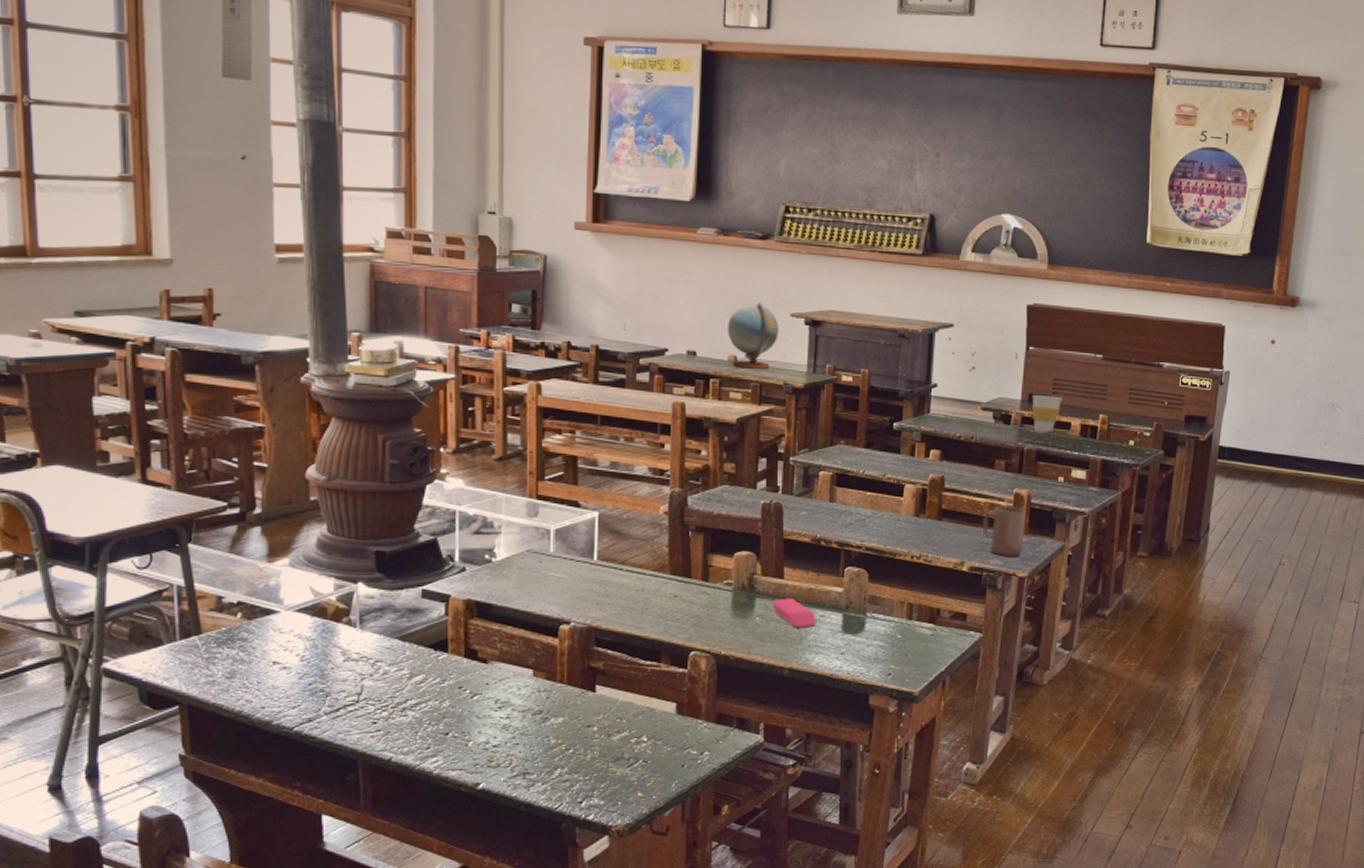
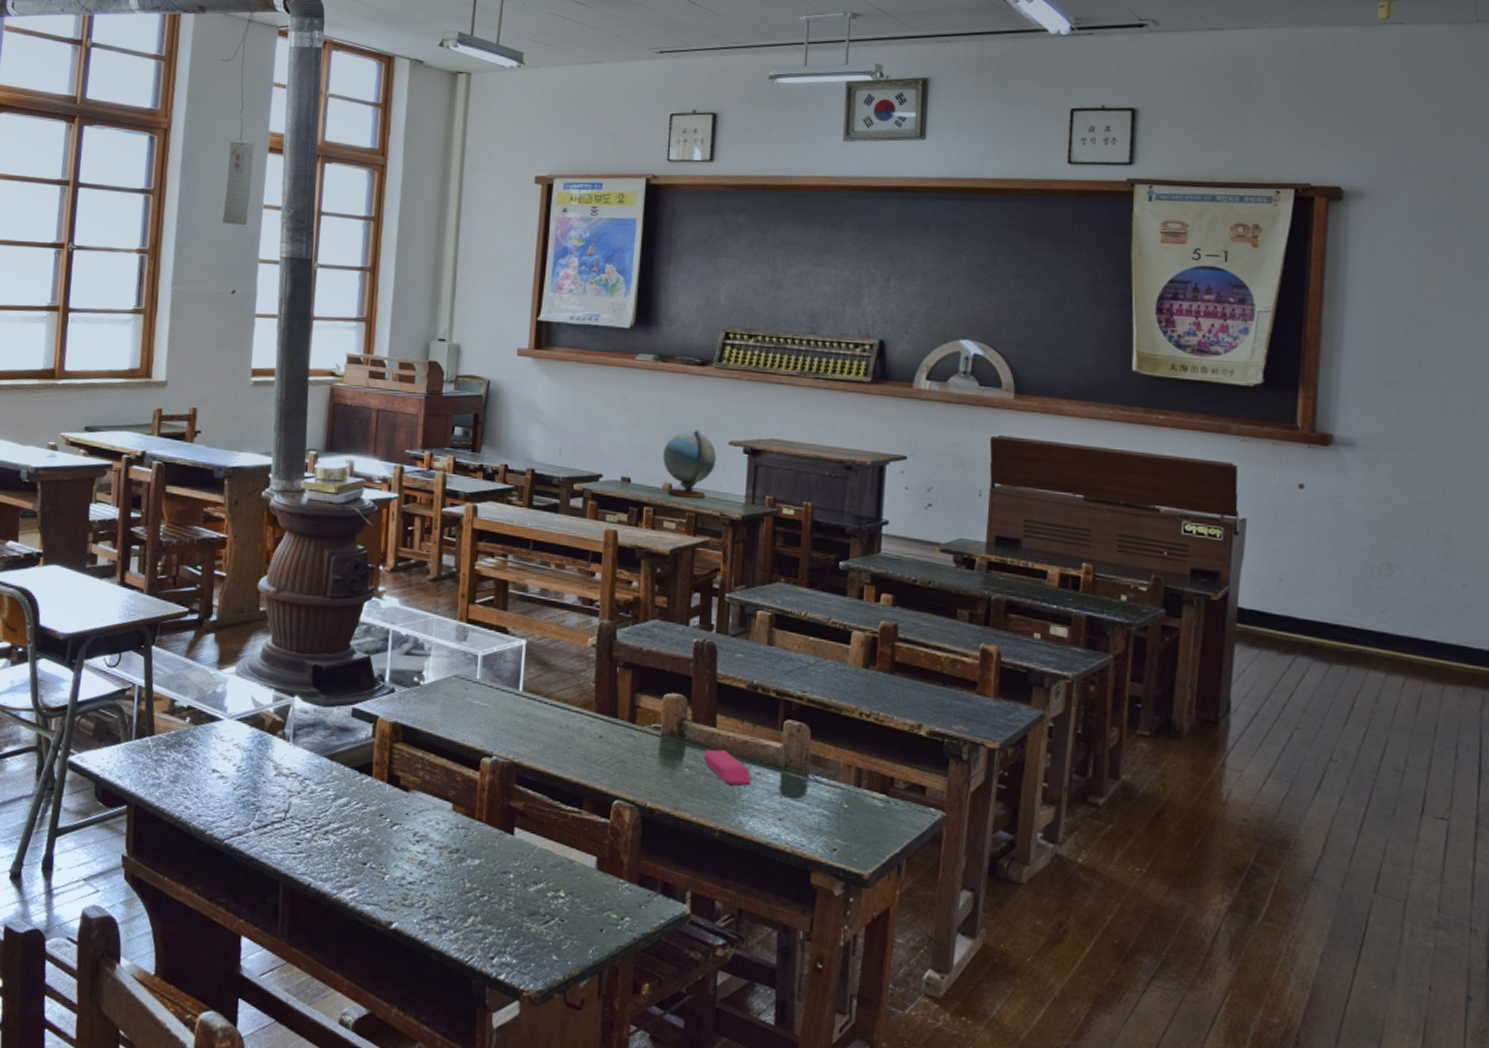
cup: present [982,505,1026,557] -> none [942,662,995,724]
cup: present [1031,394,1062,436] -> none [999,537,1036,585]

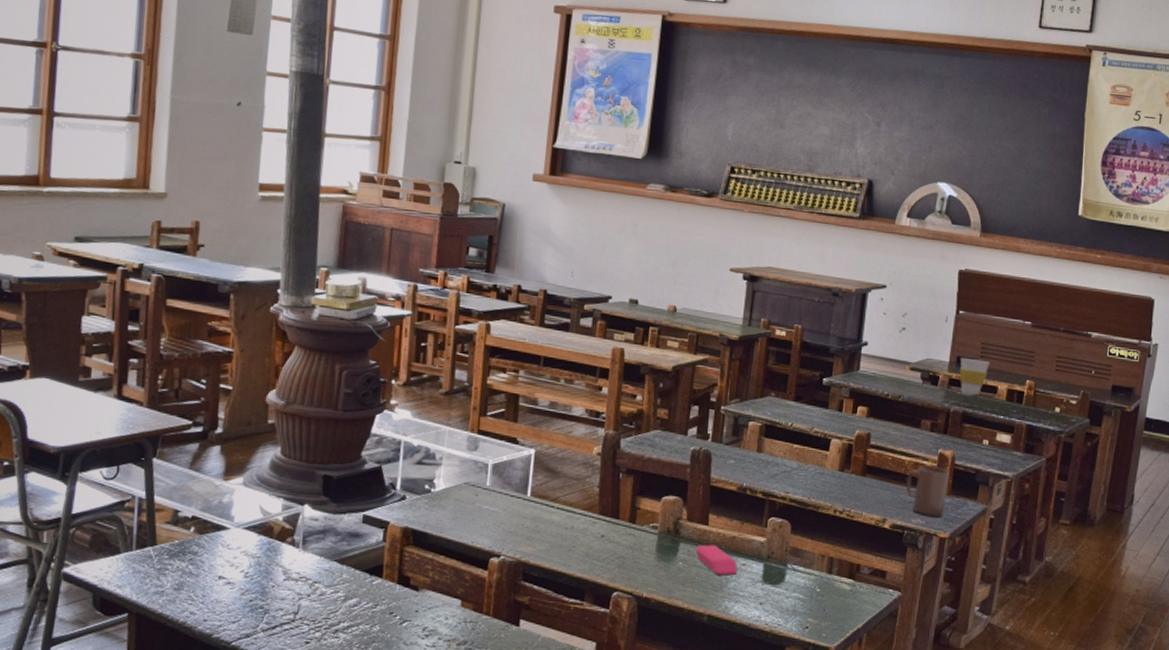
globe: present [663,428,716,500] -> none [669,255,718,321]
cup: none [942,662,995,724] -> present [905,465,950,517]
cup: none [999,537,1036,585] -> present [959,357,990,399]

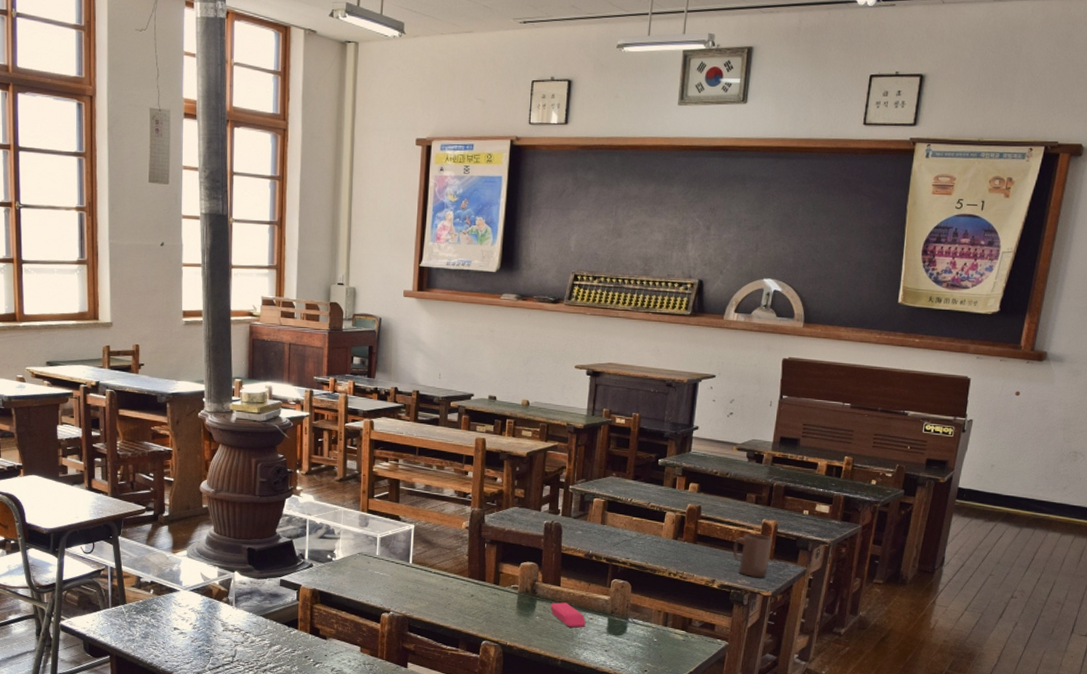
cup: present [959,357,990,399] -> none [782,437,811,474]

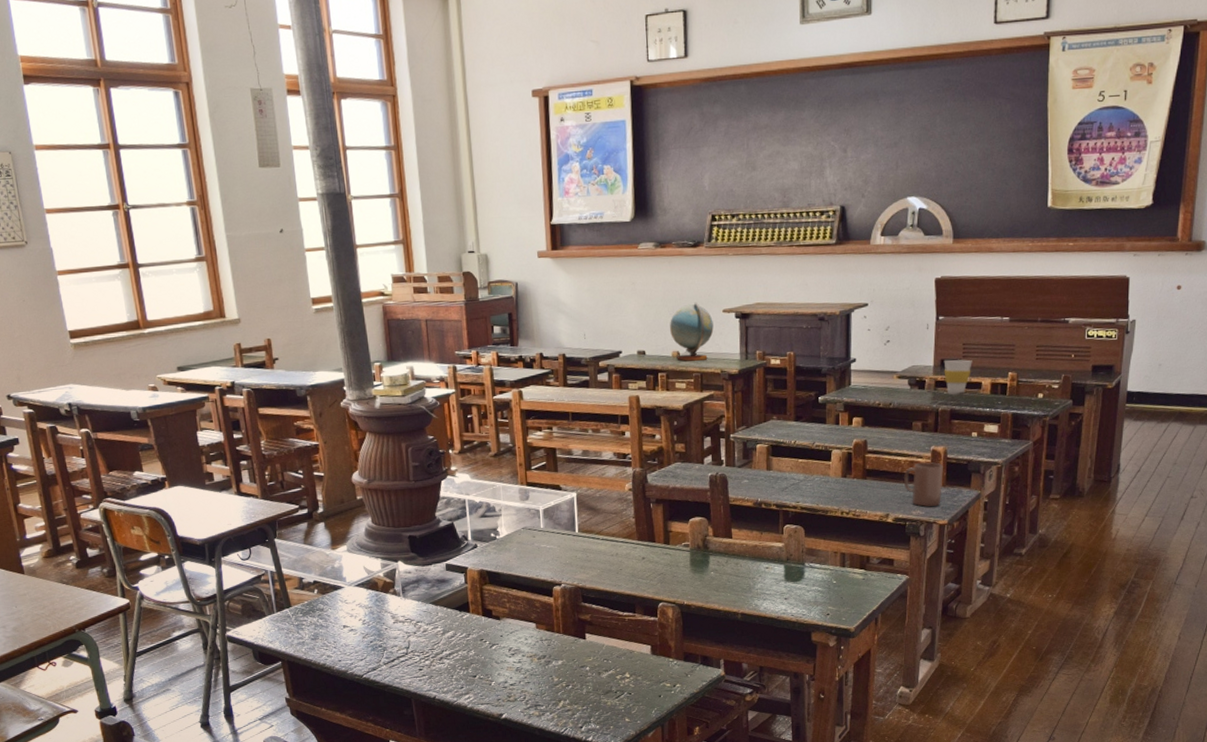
globe: none [522,355,565,413] -> present [670,302,714,362]
eraser: present [550,602,586,628] -> none [724,554,762,579]
cup: none [782,437,811,474] -> present [943,359,972,396]

